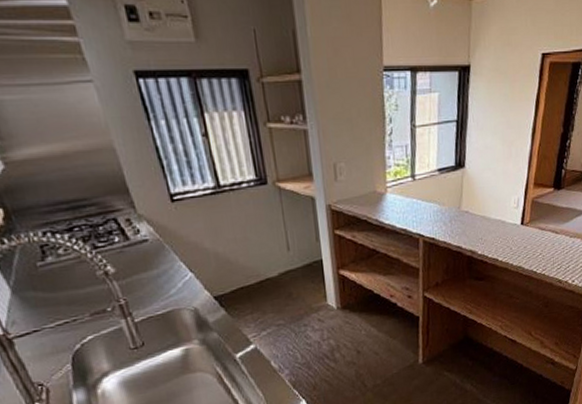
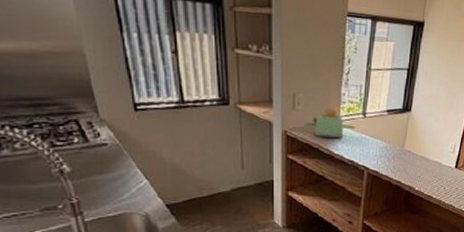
toaster: none [348,175,405,208] -> present [303,109,355,139]

